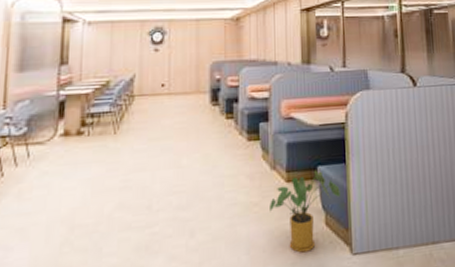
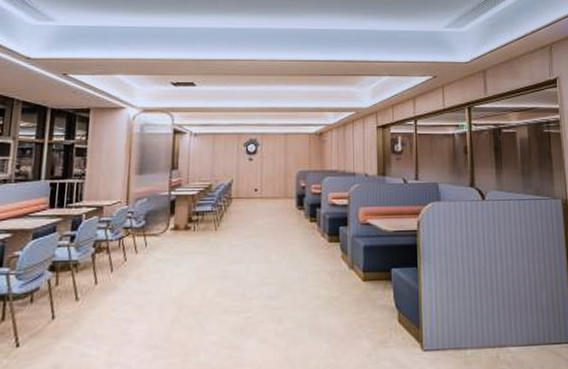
house plant: present [270,170,340,253] -> none [348,271,412,345]

